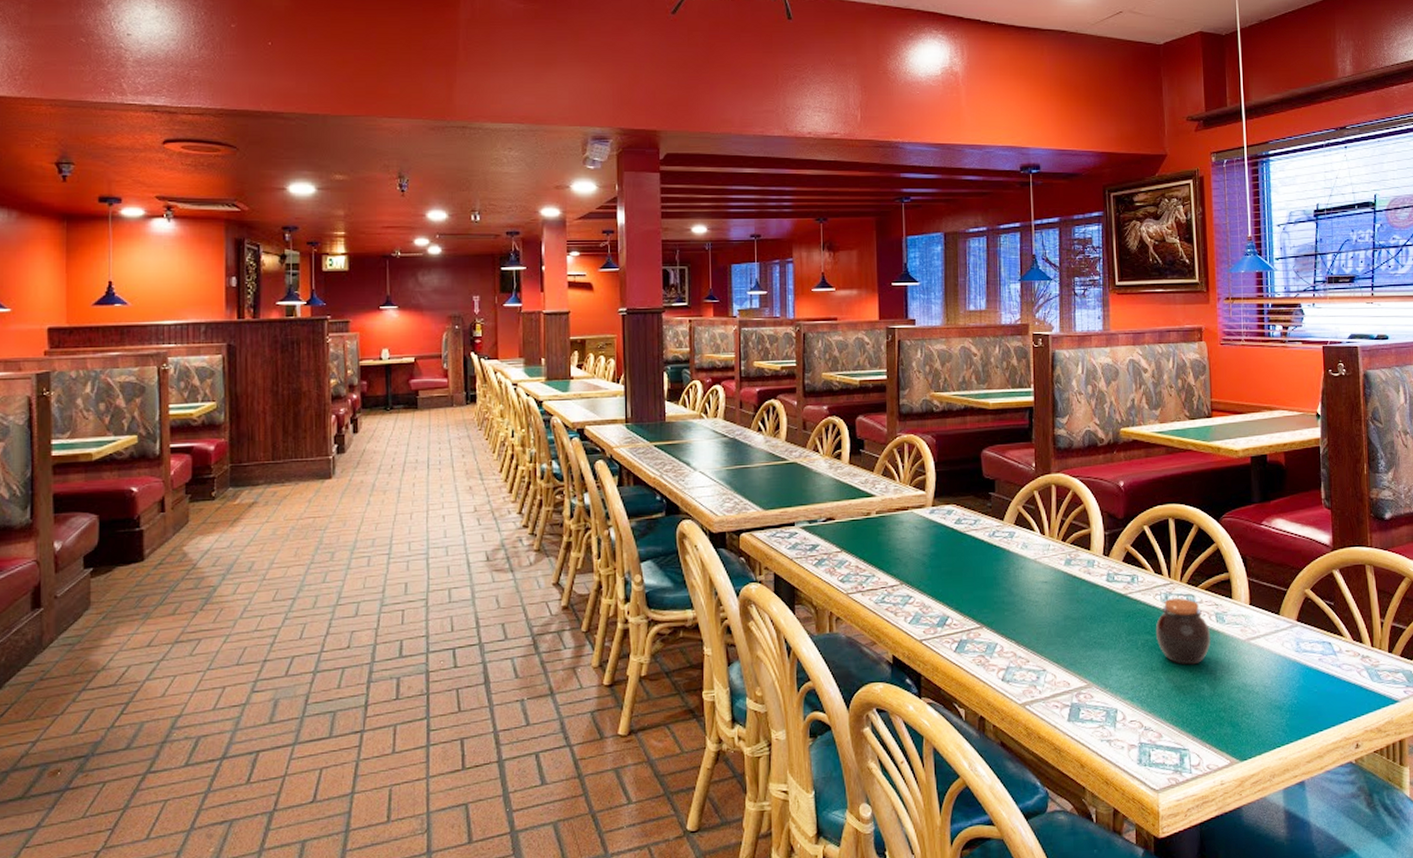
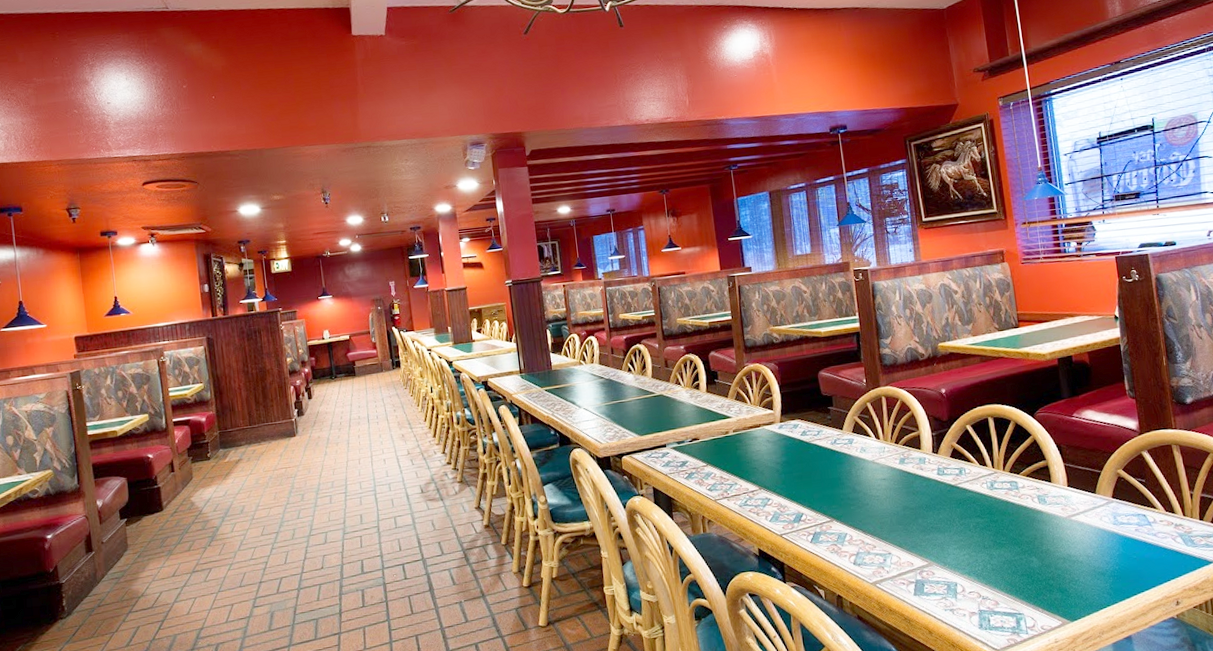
jar: present [1156,598,1211,665] -> none [985,485,1036,542]

